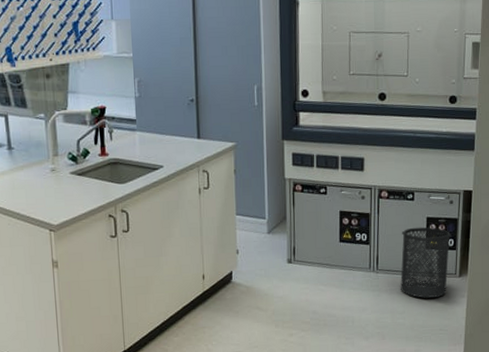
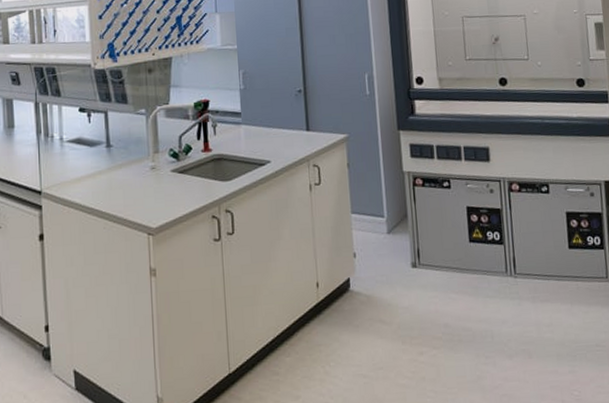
trash can: present [400,227,451,298] -> none [539,223,599,307]

